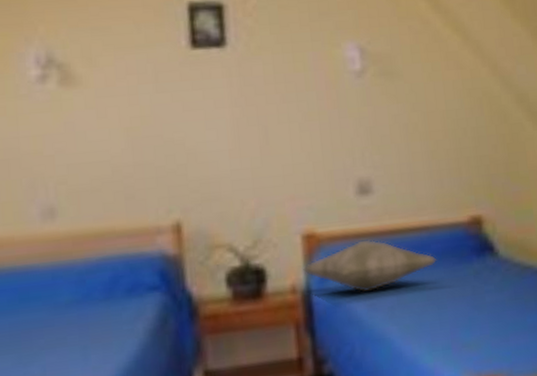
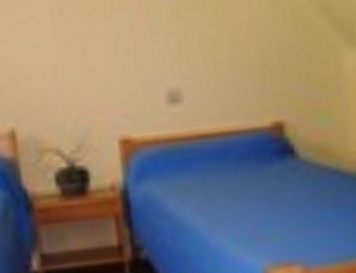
decorative pillow: present [303,239,437,293] -> none [121,143,241,191]

